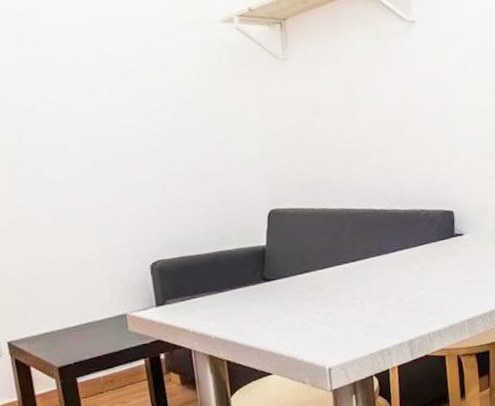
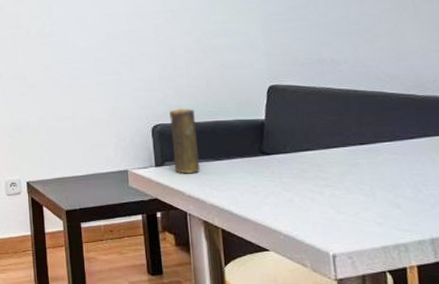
candle: none [169,241,204,310] -> present [169,109,201,174]

